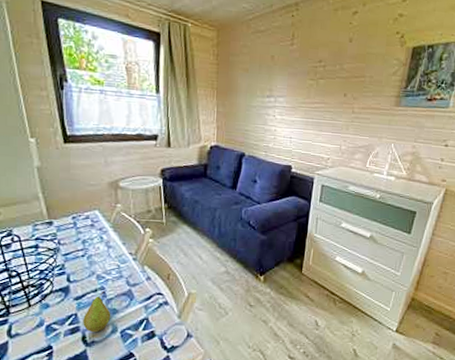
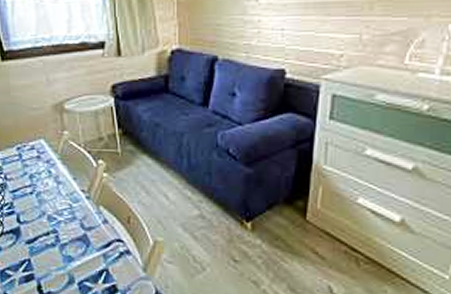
fruit: present [83,290,111,333] -> none [37,234,67,282]

